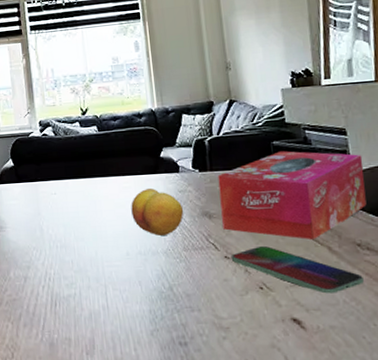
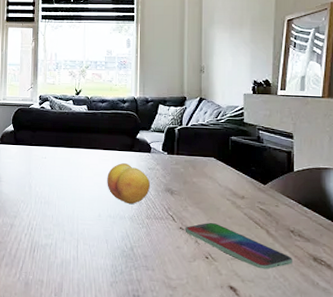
tissue box: present [217,151,367,239] -> none [182,145,304,222]

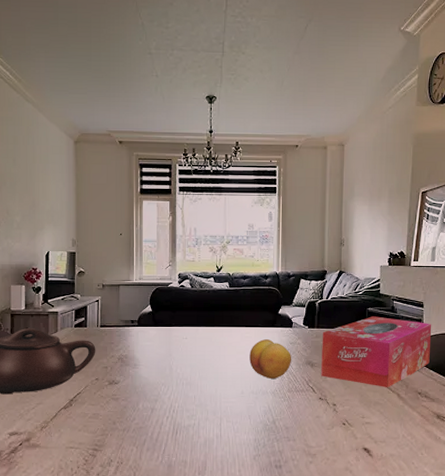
tissue box: none [182,145,304,222] -> present [321,316,432,387]
smartphone: present [185,222,292,270] -> none [324,390,419,430]

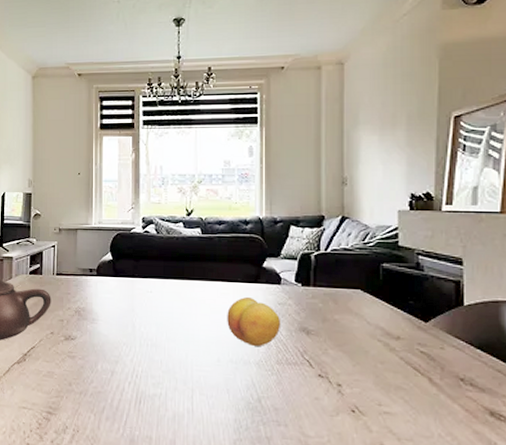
tissue box: present [321,316,432,387] -> none [320,274,477,368]

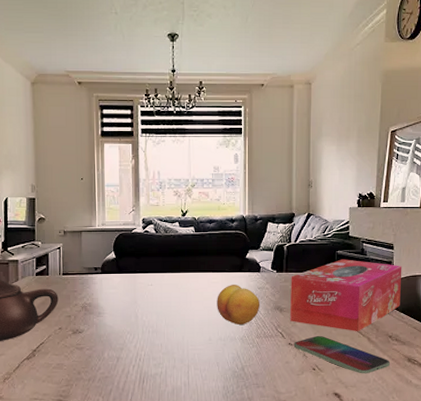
tissue box: none [320,274,477,368] -> present [290,259,402,331]
smartphone: none [325,368,462,426] -> present [293,335,390,374]

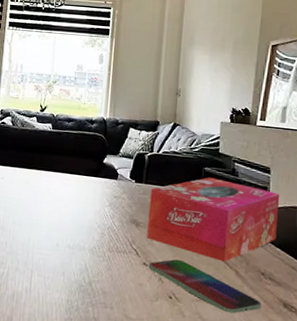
fruit: present [217,285,261,325] -> none [68,189,115,235]

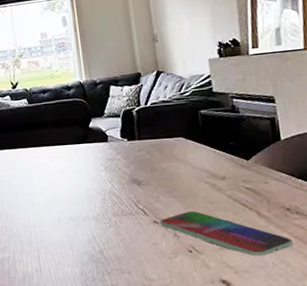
tissue box: present [147,177,280,262] -> none [146,119,296,204]

